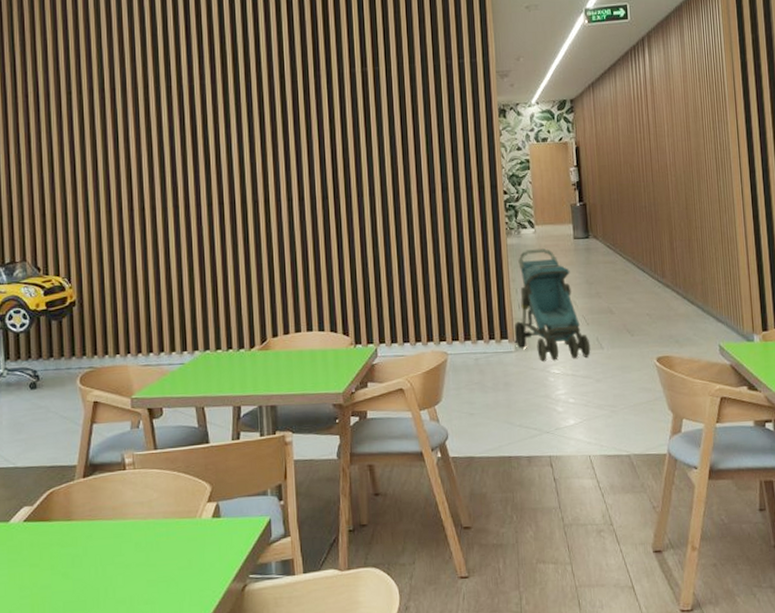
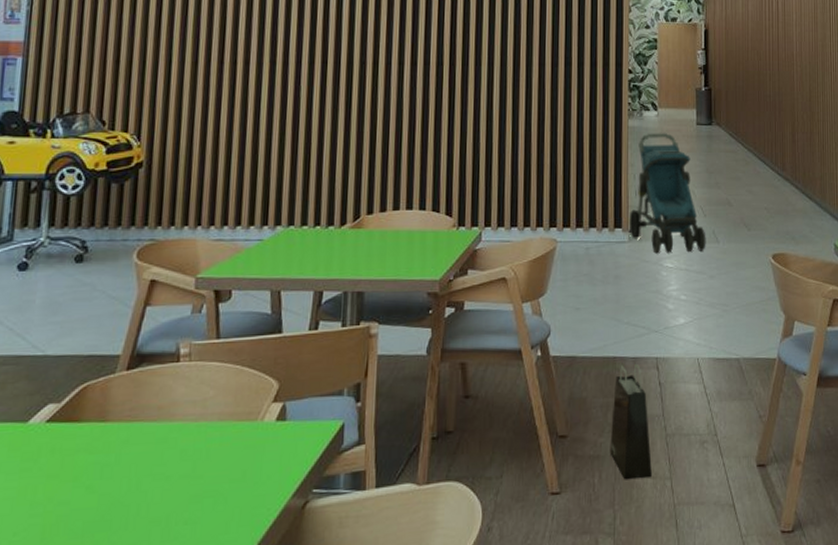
shopping bag: none [511,461,553,565] -> present [610,363,652,480]

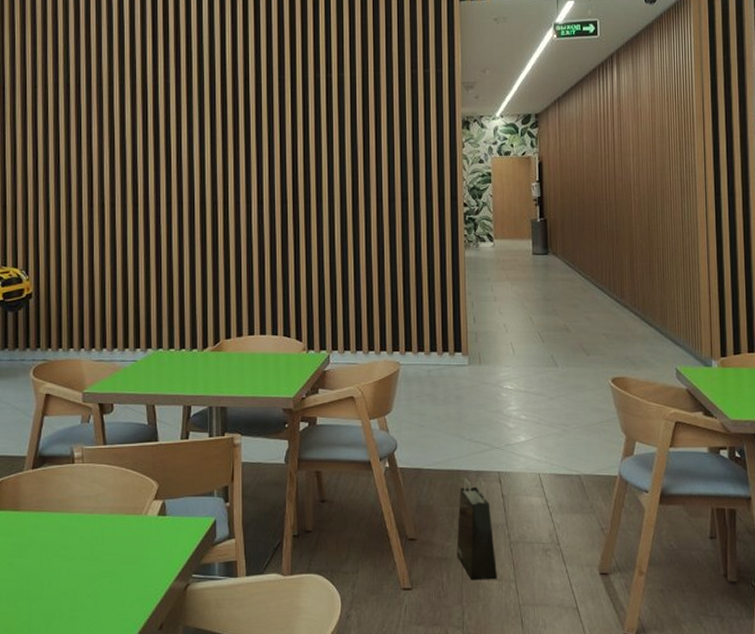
baby buggy: present [628,133,706,254] -> none [468,263,545,376]

